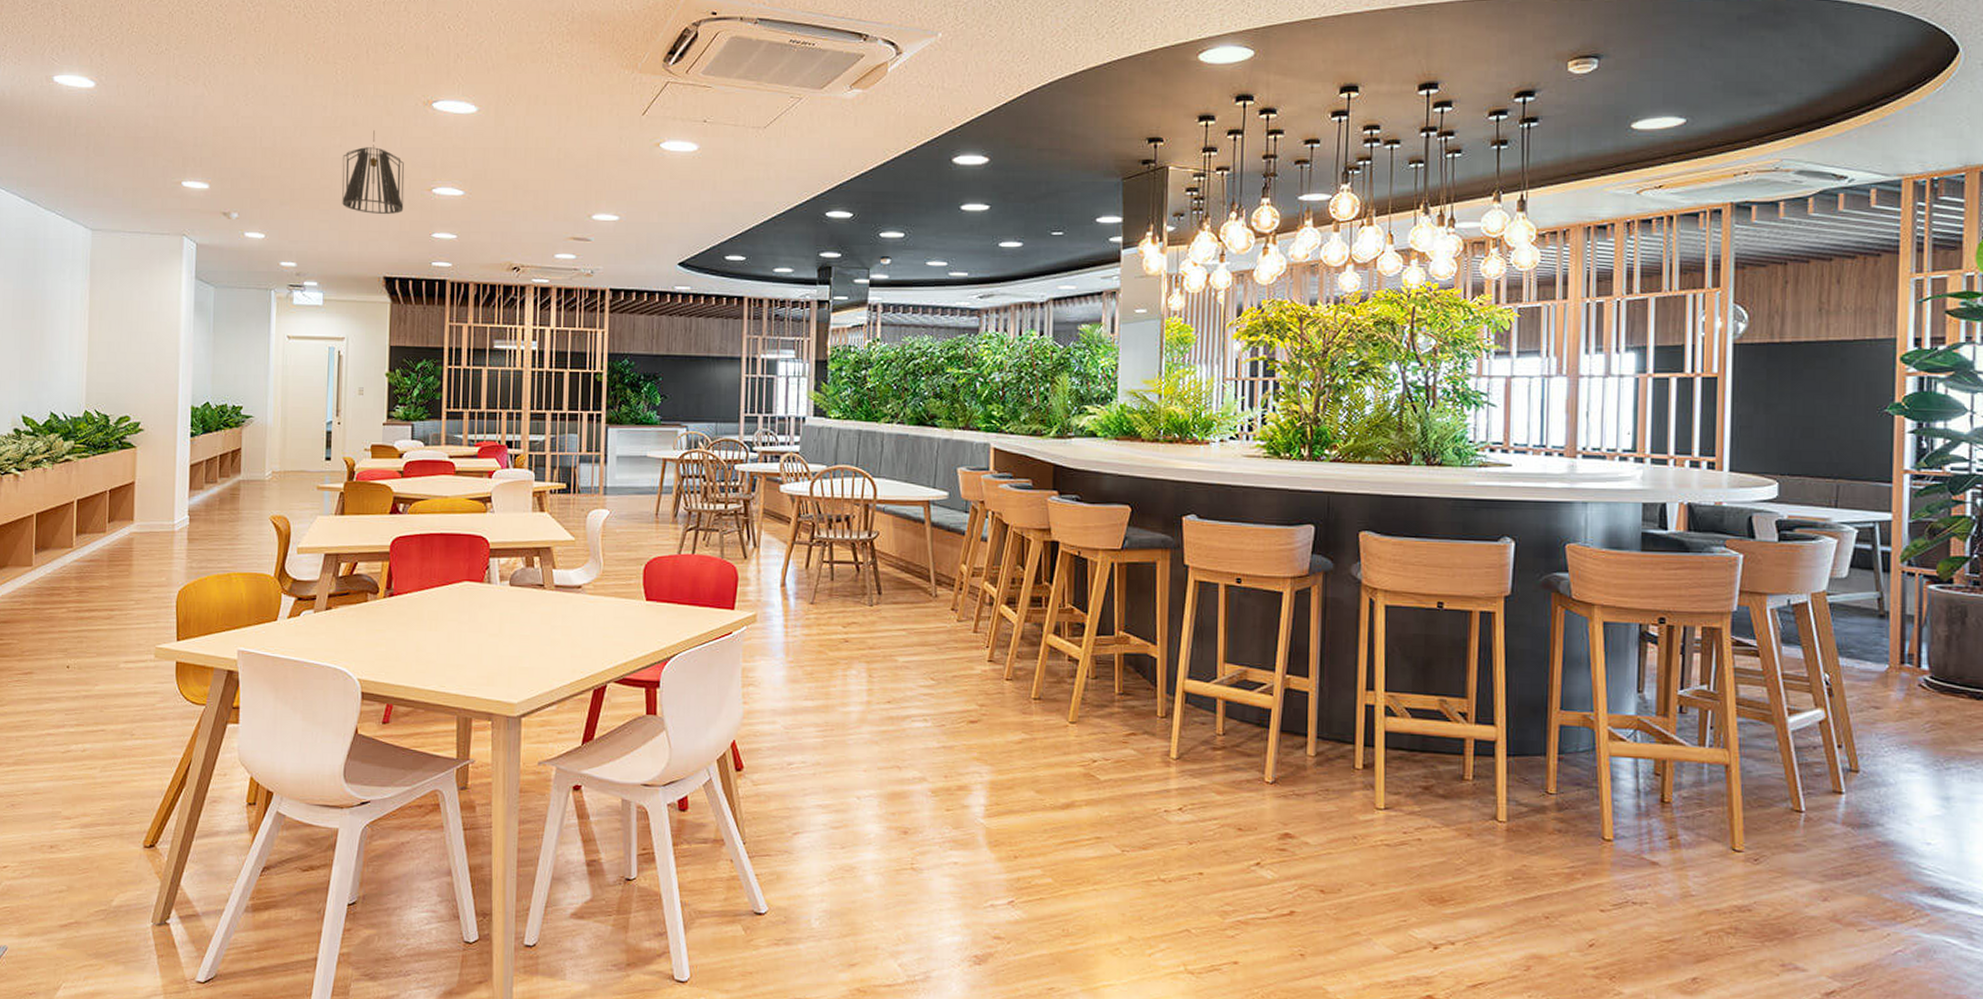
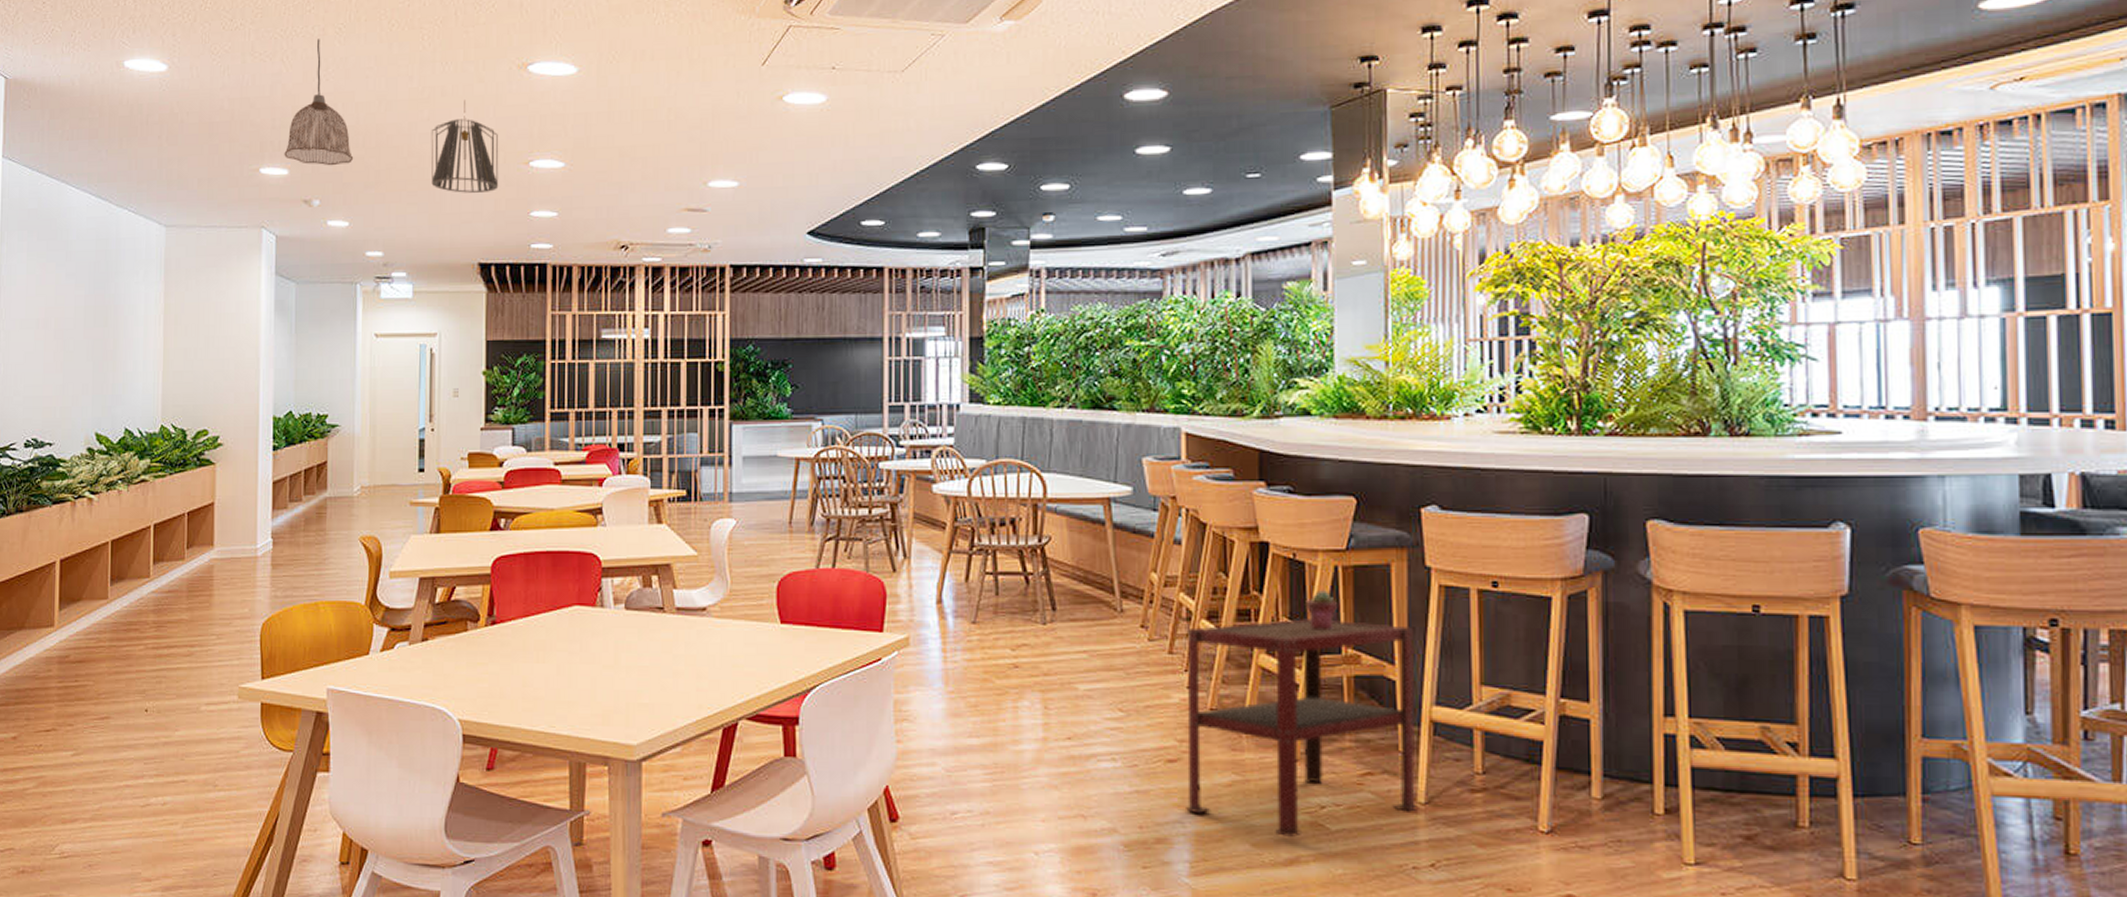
pendant lamp: none [205,67,270,183] -> present [284,39,354,166]
side table: none [983,606,1172,786] -> present [1186,619,1419,838]
potted succulent: none [1085,582,1112,616] -> present [1304,590,1337,631]

